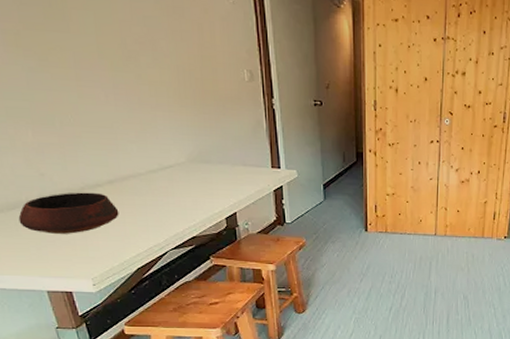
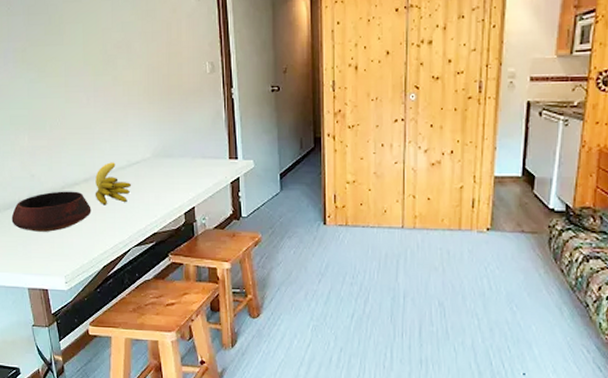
banana: none [121,165,166,209] -> present [95,162,132,206]

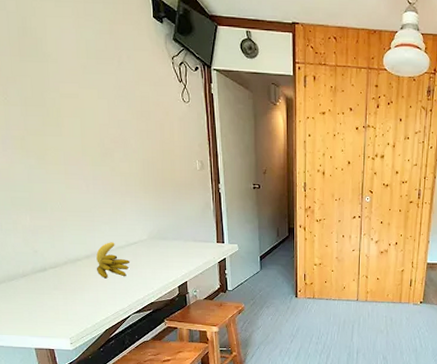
bowl: present [11,191,91,232] -> none [16,265,93,301]

